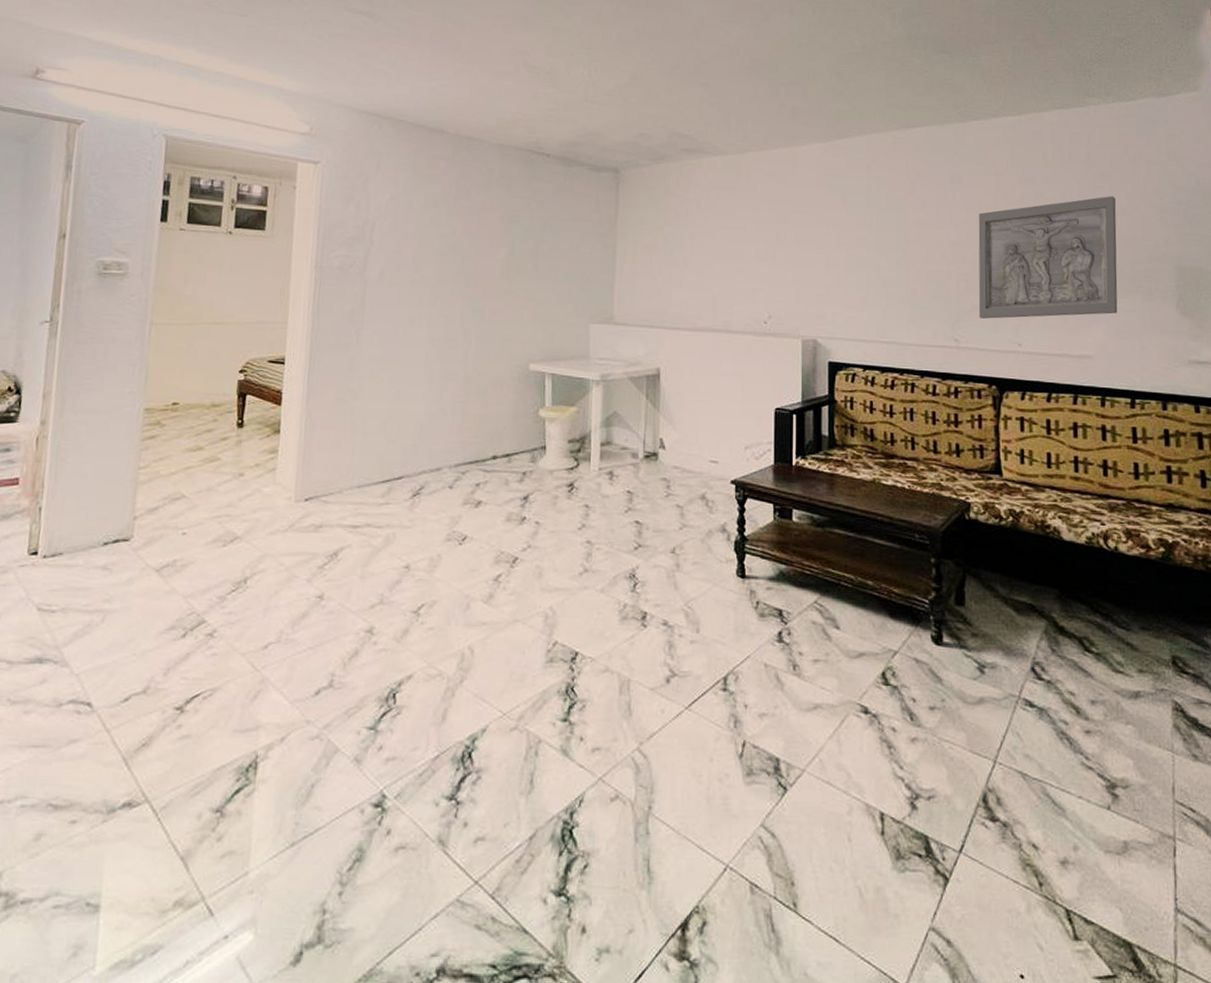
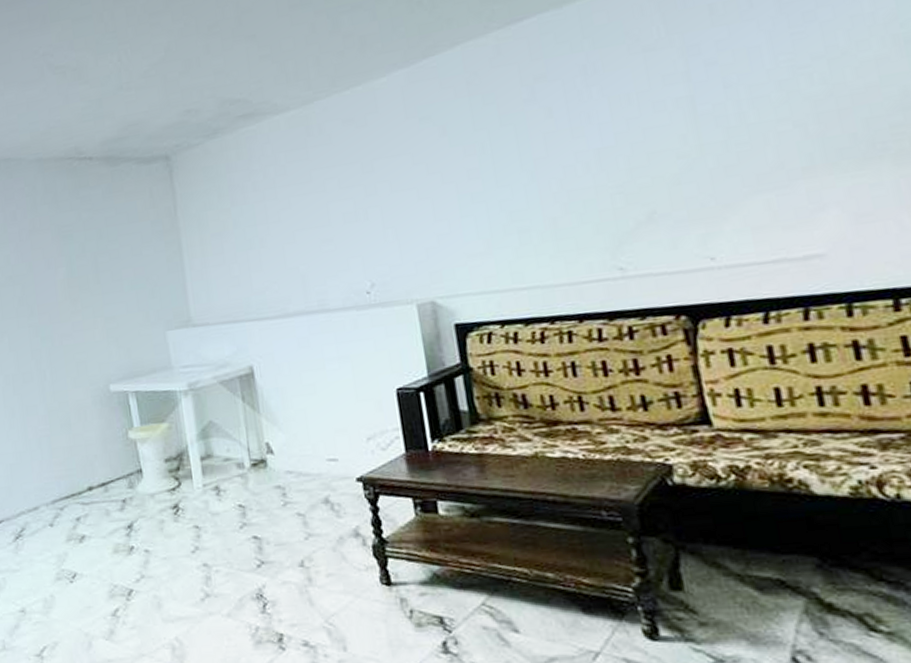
relief sculpture: present [978,196,1118,319] -> none [628,39,856,236]

